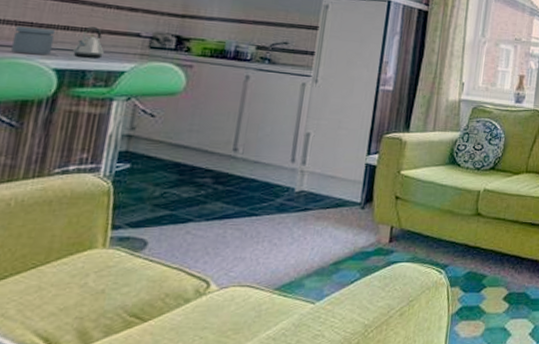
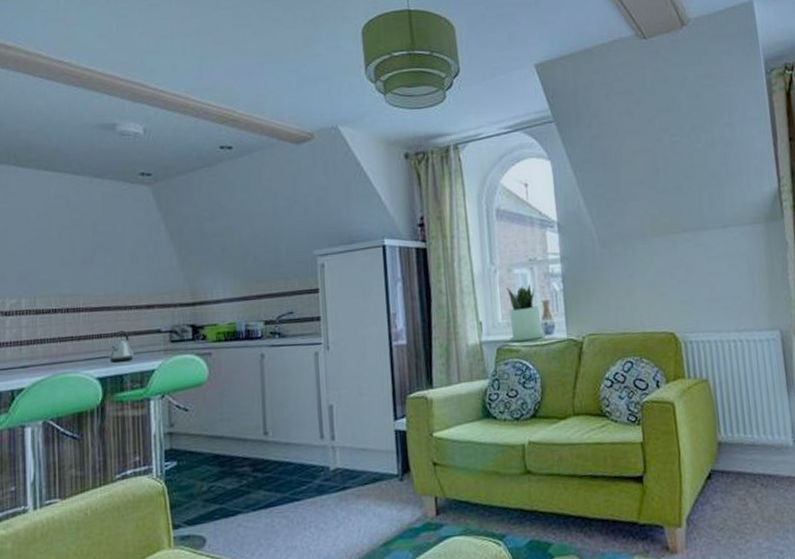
jar: present [11,25,56,56] -> none [61,339,93,369]
planter: none [485,58,516,106] -> present [507,284,546,342]

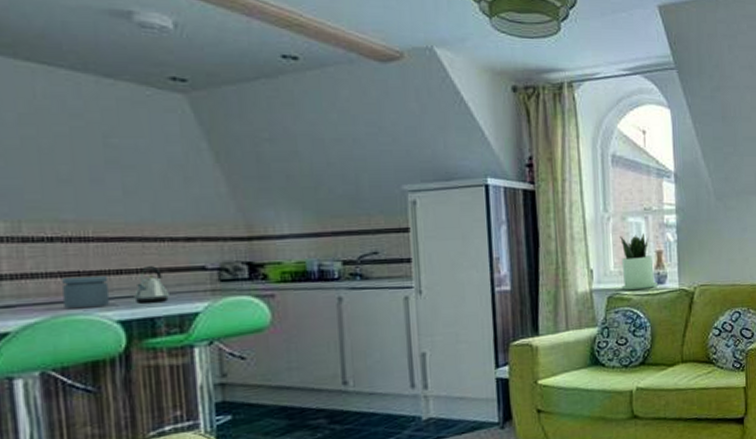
jar: none [61,339,93,369] -> present [62,275,111,309]

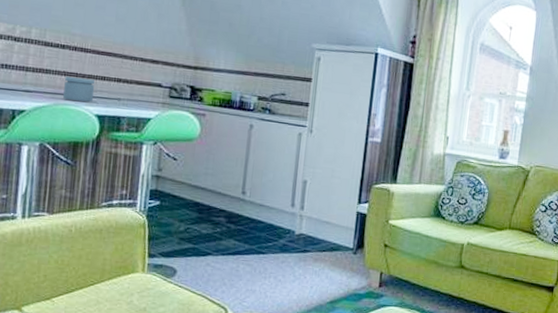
kettle: present [134,266,169,305] -> none [109,77,133,107]
planter: present [620,233,658,291] -> none [470,112,500,161]

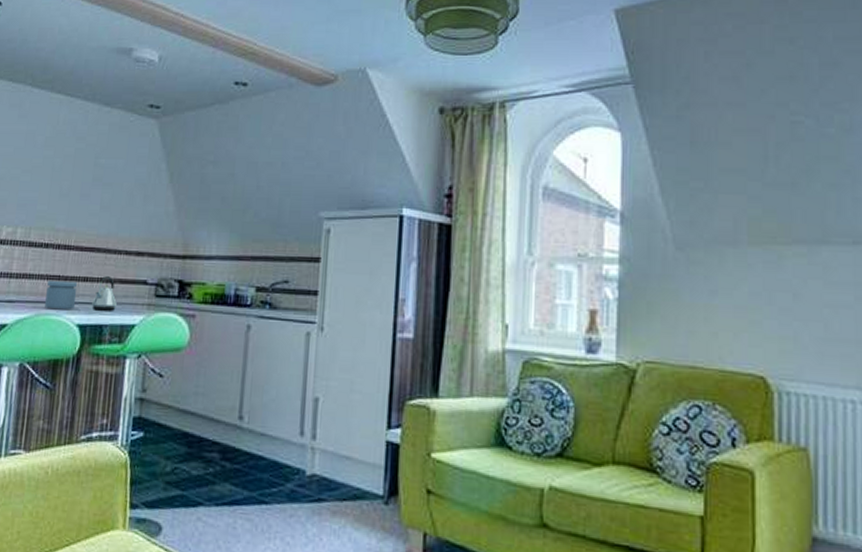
kettle: none [109,77,133,107] -> present [91,276,117,313]

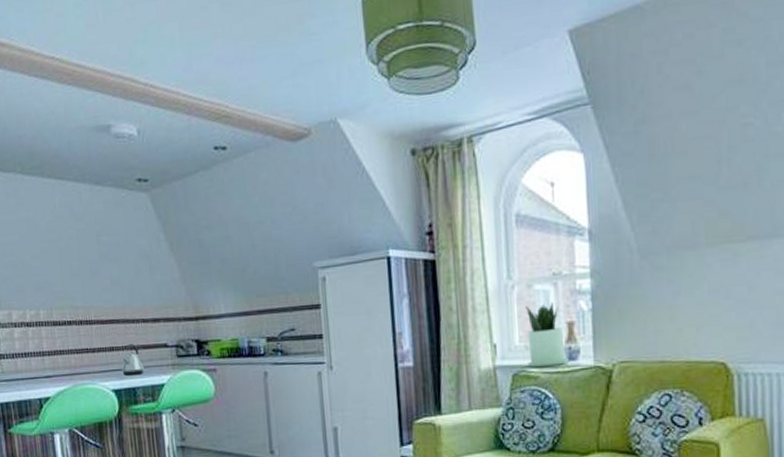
jar: present [45,280,78,310] -> none [78,352,108,380]
planter: none [541,286,588,358] -> present [525,302,569,368]

